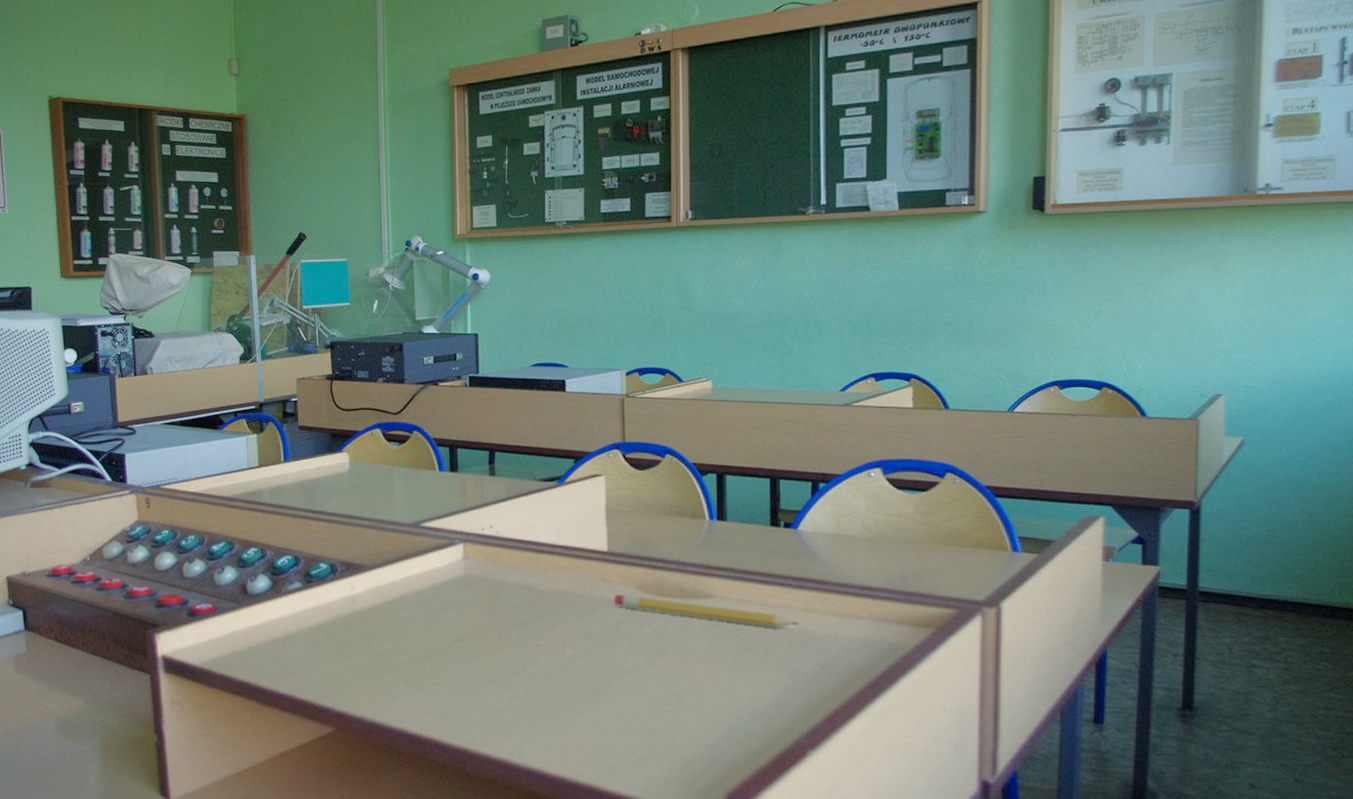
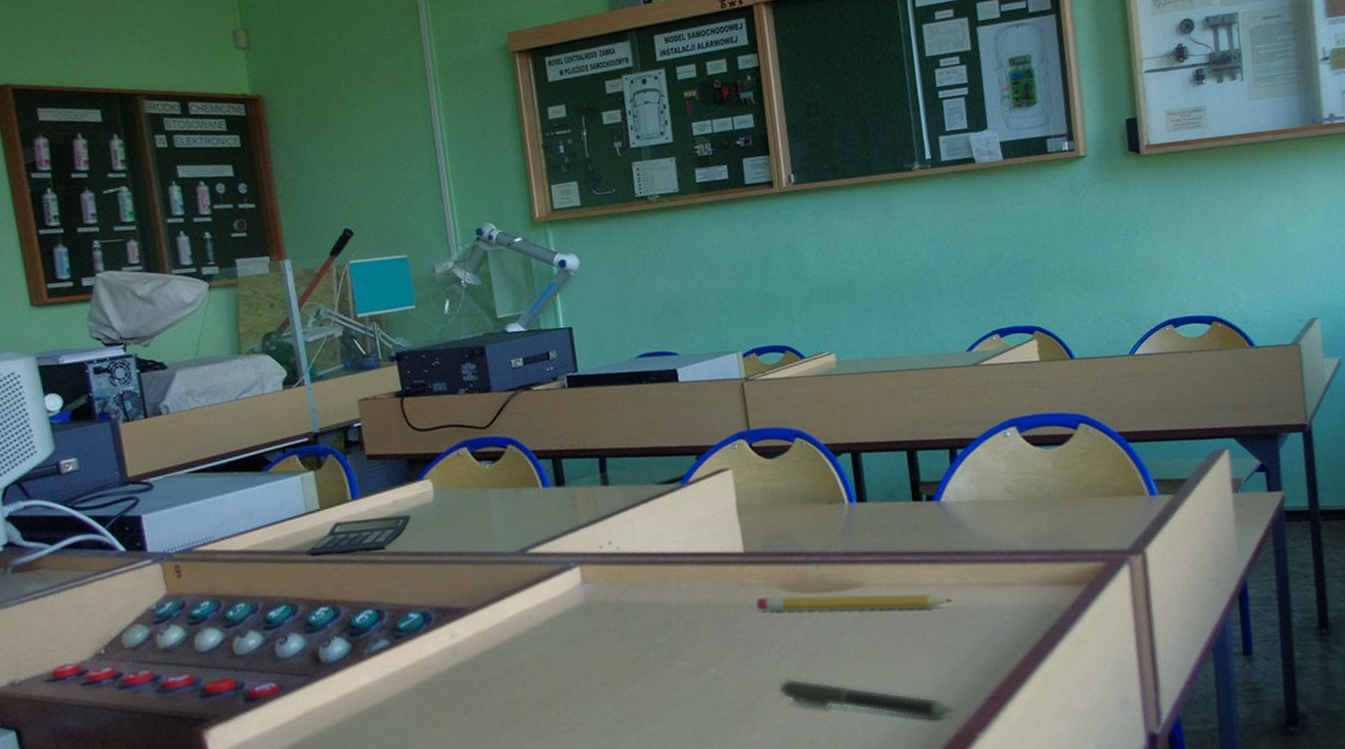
calculator: none [244,479,330,507] -> present [305,514,412,557]
pen: none [624,671,789,731] -> present [777,678,955,720]

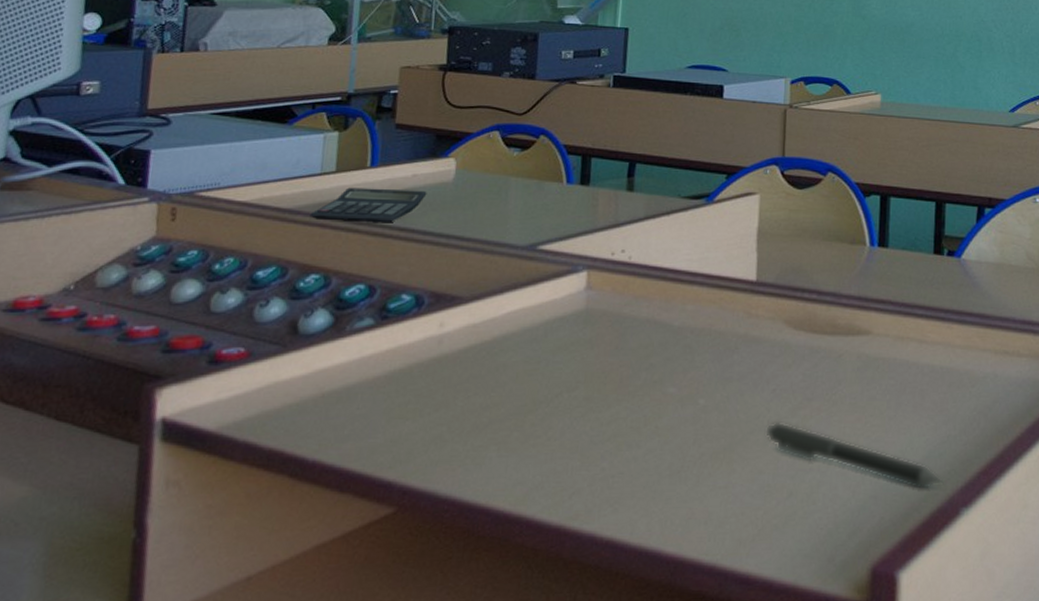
pencil: present [756,593,954,612] -> none [759,332,959,368]

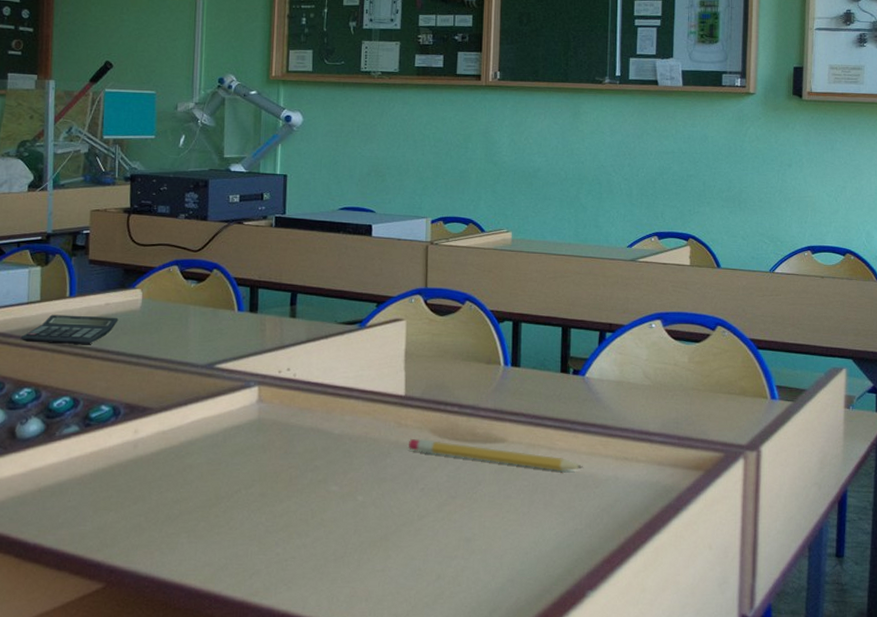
pencil: none [759,332,959,368] -> present [409,439,584,472]
pen: present [764,421,943,488] -> none [415,516,571,573]

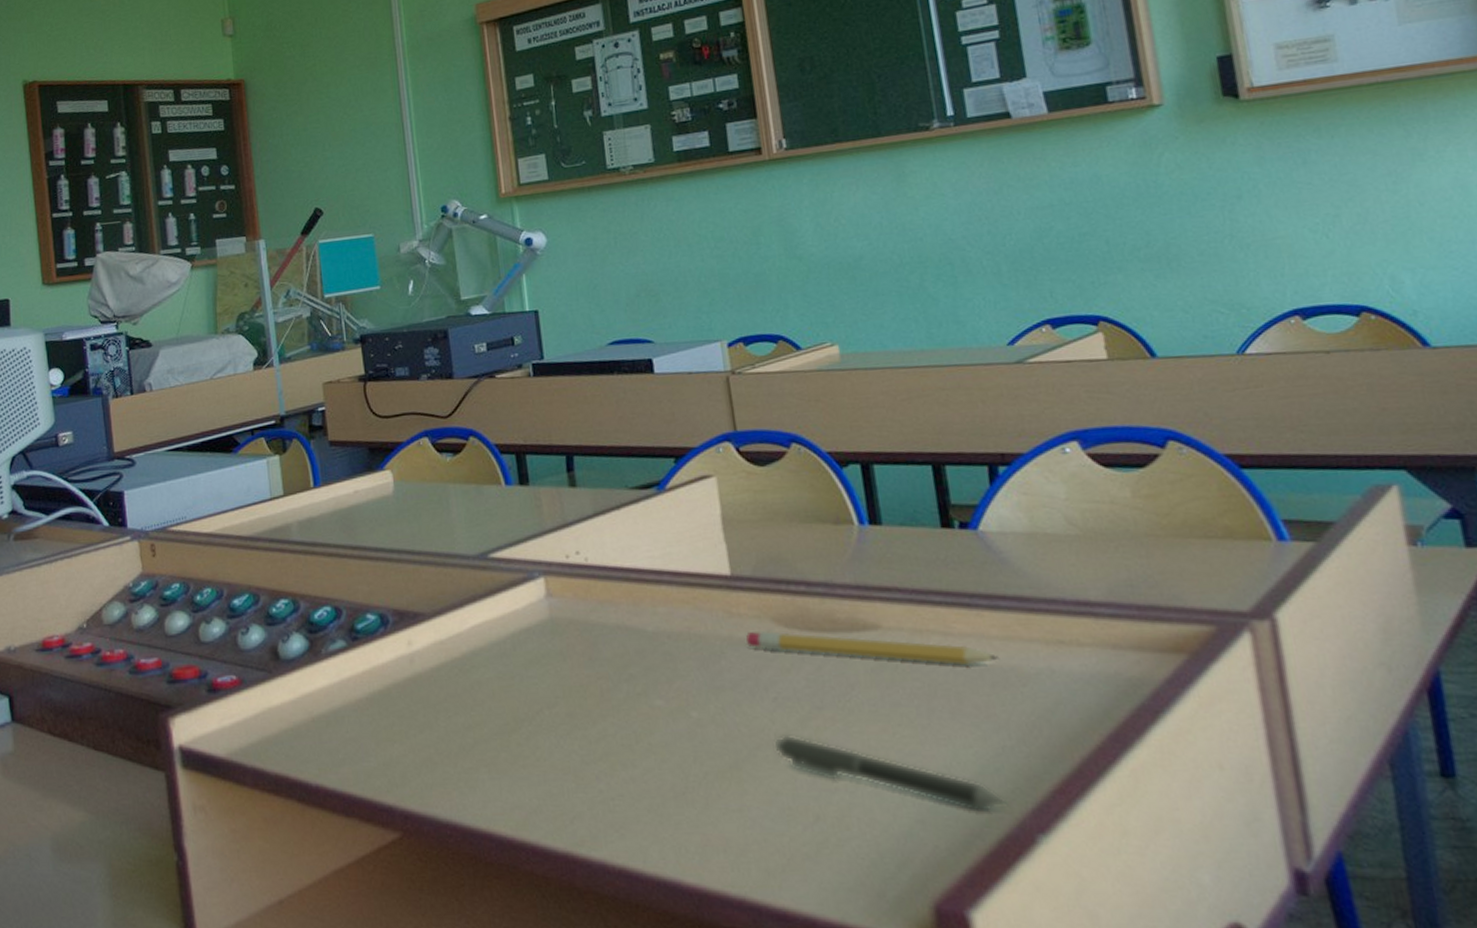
calculator: present [20,314,119,345] -> none [268,506,371,545]
pen: none [415,516,571,573] -> present [773,734,1007,810]

